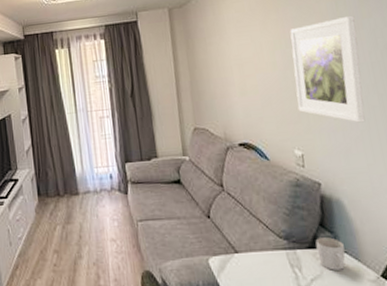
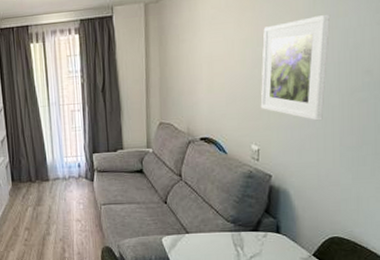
mug: present [315,237,346,270] -> none [259,222,284,250]

